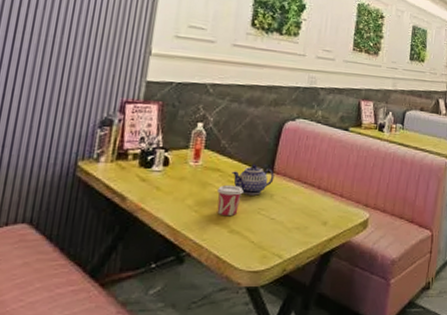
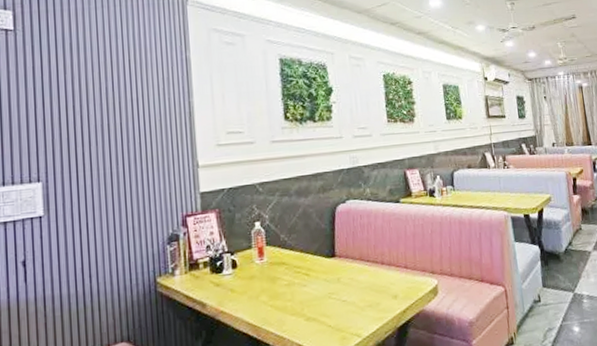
cup: present [216,184,244,217] -> none [286,275,311,306]
teapot: present [231,164,274,196] -> none [296,251,337,283]

